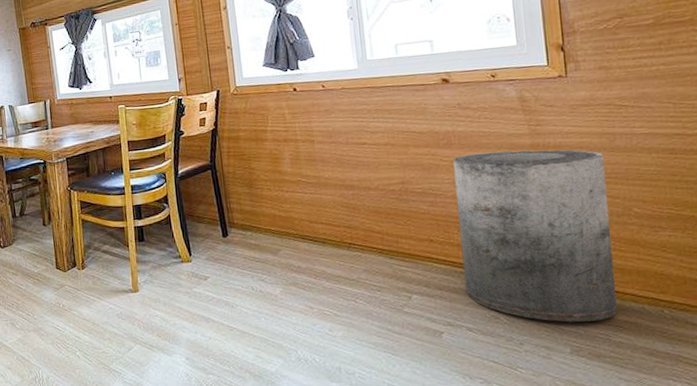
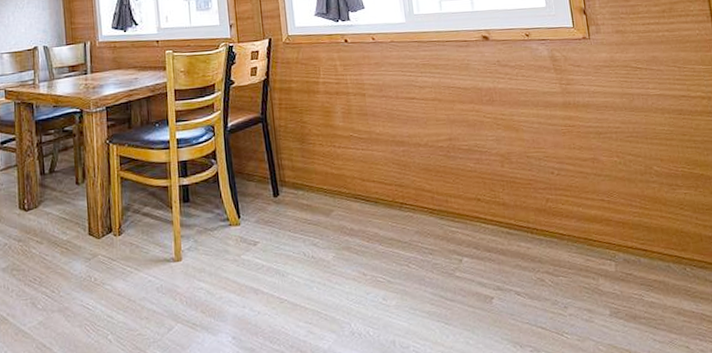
trash can: present [453,149,618,322] -> none [495,108,648,283]

